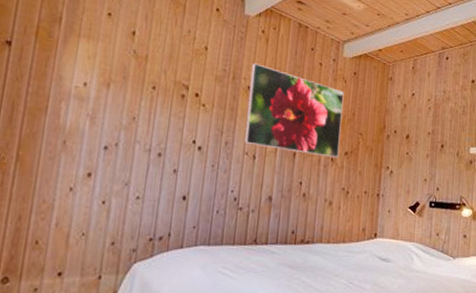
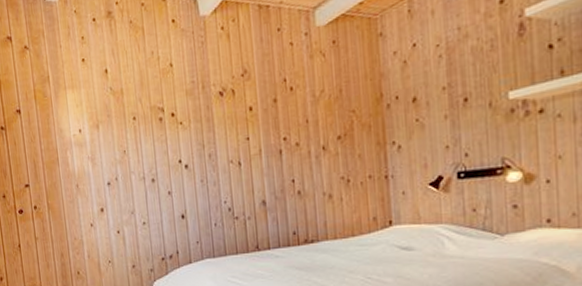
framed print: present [244,63,344,158] -> none [218,64,330,153]

